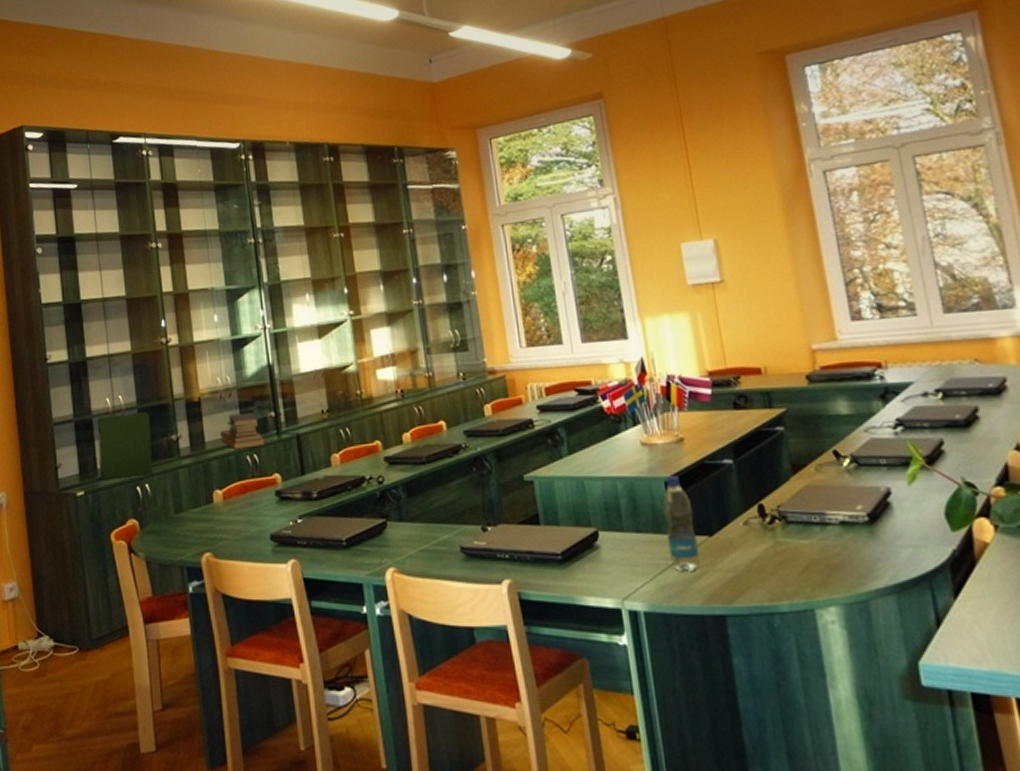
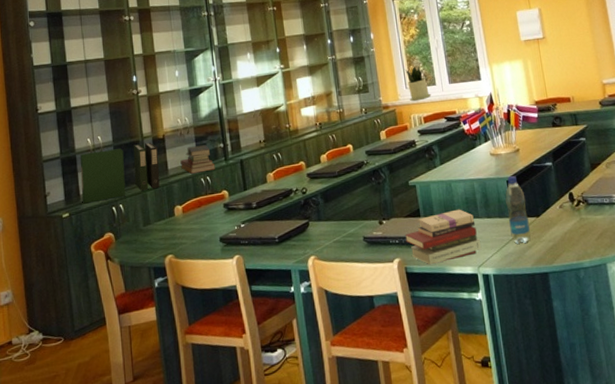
binder: none [161,405,195,468] -> present [133,142,160,191]
books: none [517,517,628,592] -> present [404,209,482,265]
planter: none [520,317,557,366] -> present [405,66,432,102]

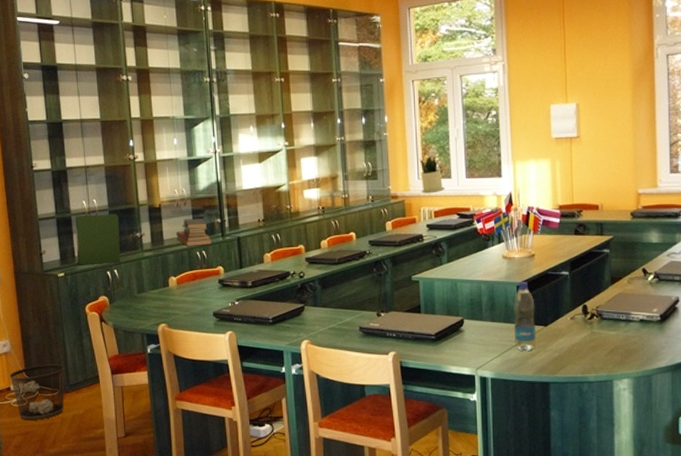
waste bin: none [10,310,70,376] -> present [9,364,65,420]
binder: present [133,142,160,191] -> none [128,210,155,258]
books: present [404,209,482,265] -> none [402,309,482,362]

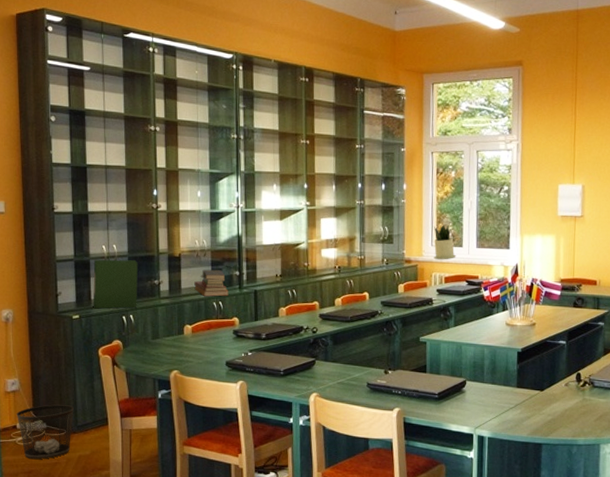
bottle: present [513,282,537,350] -> none [512,348,533,413]

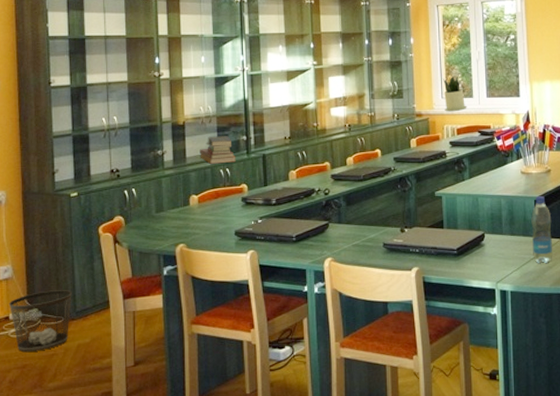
binder: present [93,259,138,309] -> none [92,131,140,184]
bottle: none [512,348,533,413] -> present [531,196,553,263]

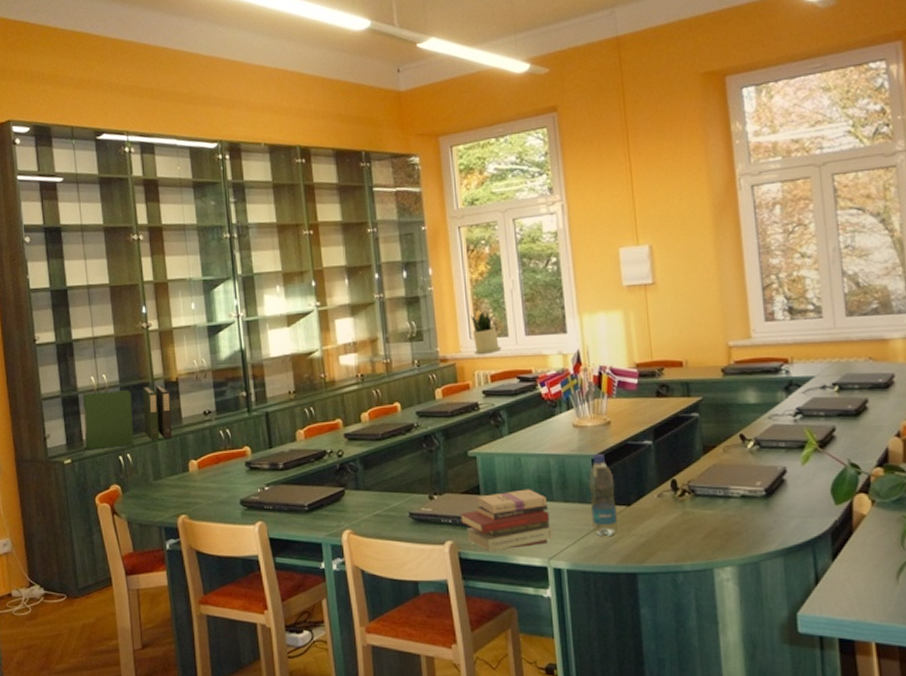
waste bin: present [8,290,72,352] -> none [10,565,73,631]
binder: none [92,131,140,184] -> present [83,390,134,450]
binder: none [150,127,176,176] -> present [142,385,172,440]
books: present [200,136,236,164] -> none [196,392,236,425]
books: none [425,224,502,277] -> present [459,489,555,552]

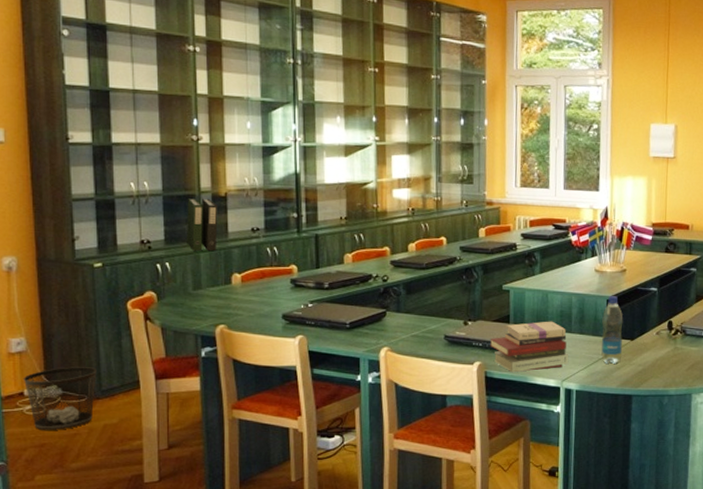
waste bin: none [10,565,73,631] -> present [23,367,97,430]
binder: present [83,390,134,450] -> none [119,198,175,256]
planter: present [471,312,502,355] -> none [518,164,542,203]

